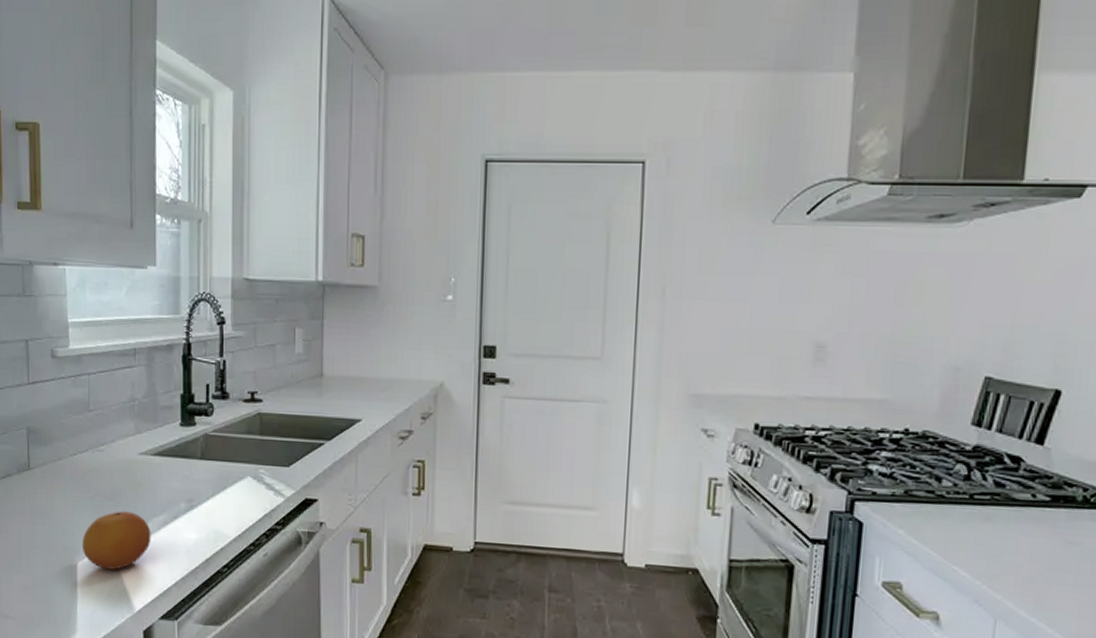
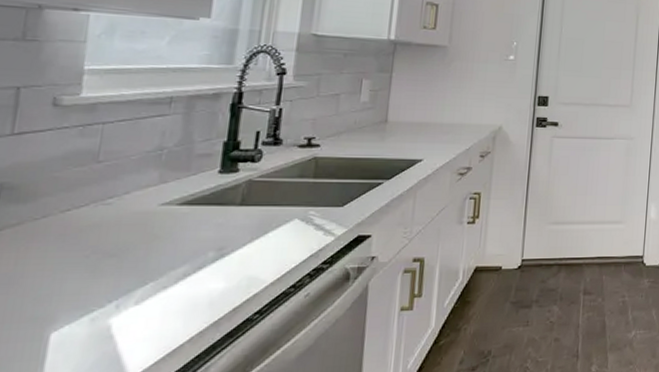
fruit: present [81,511,151,570] -> none [60,267,165,336]

